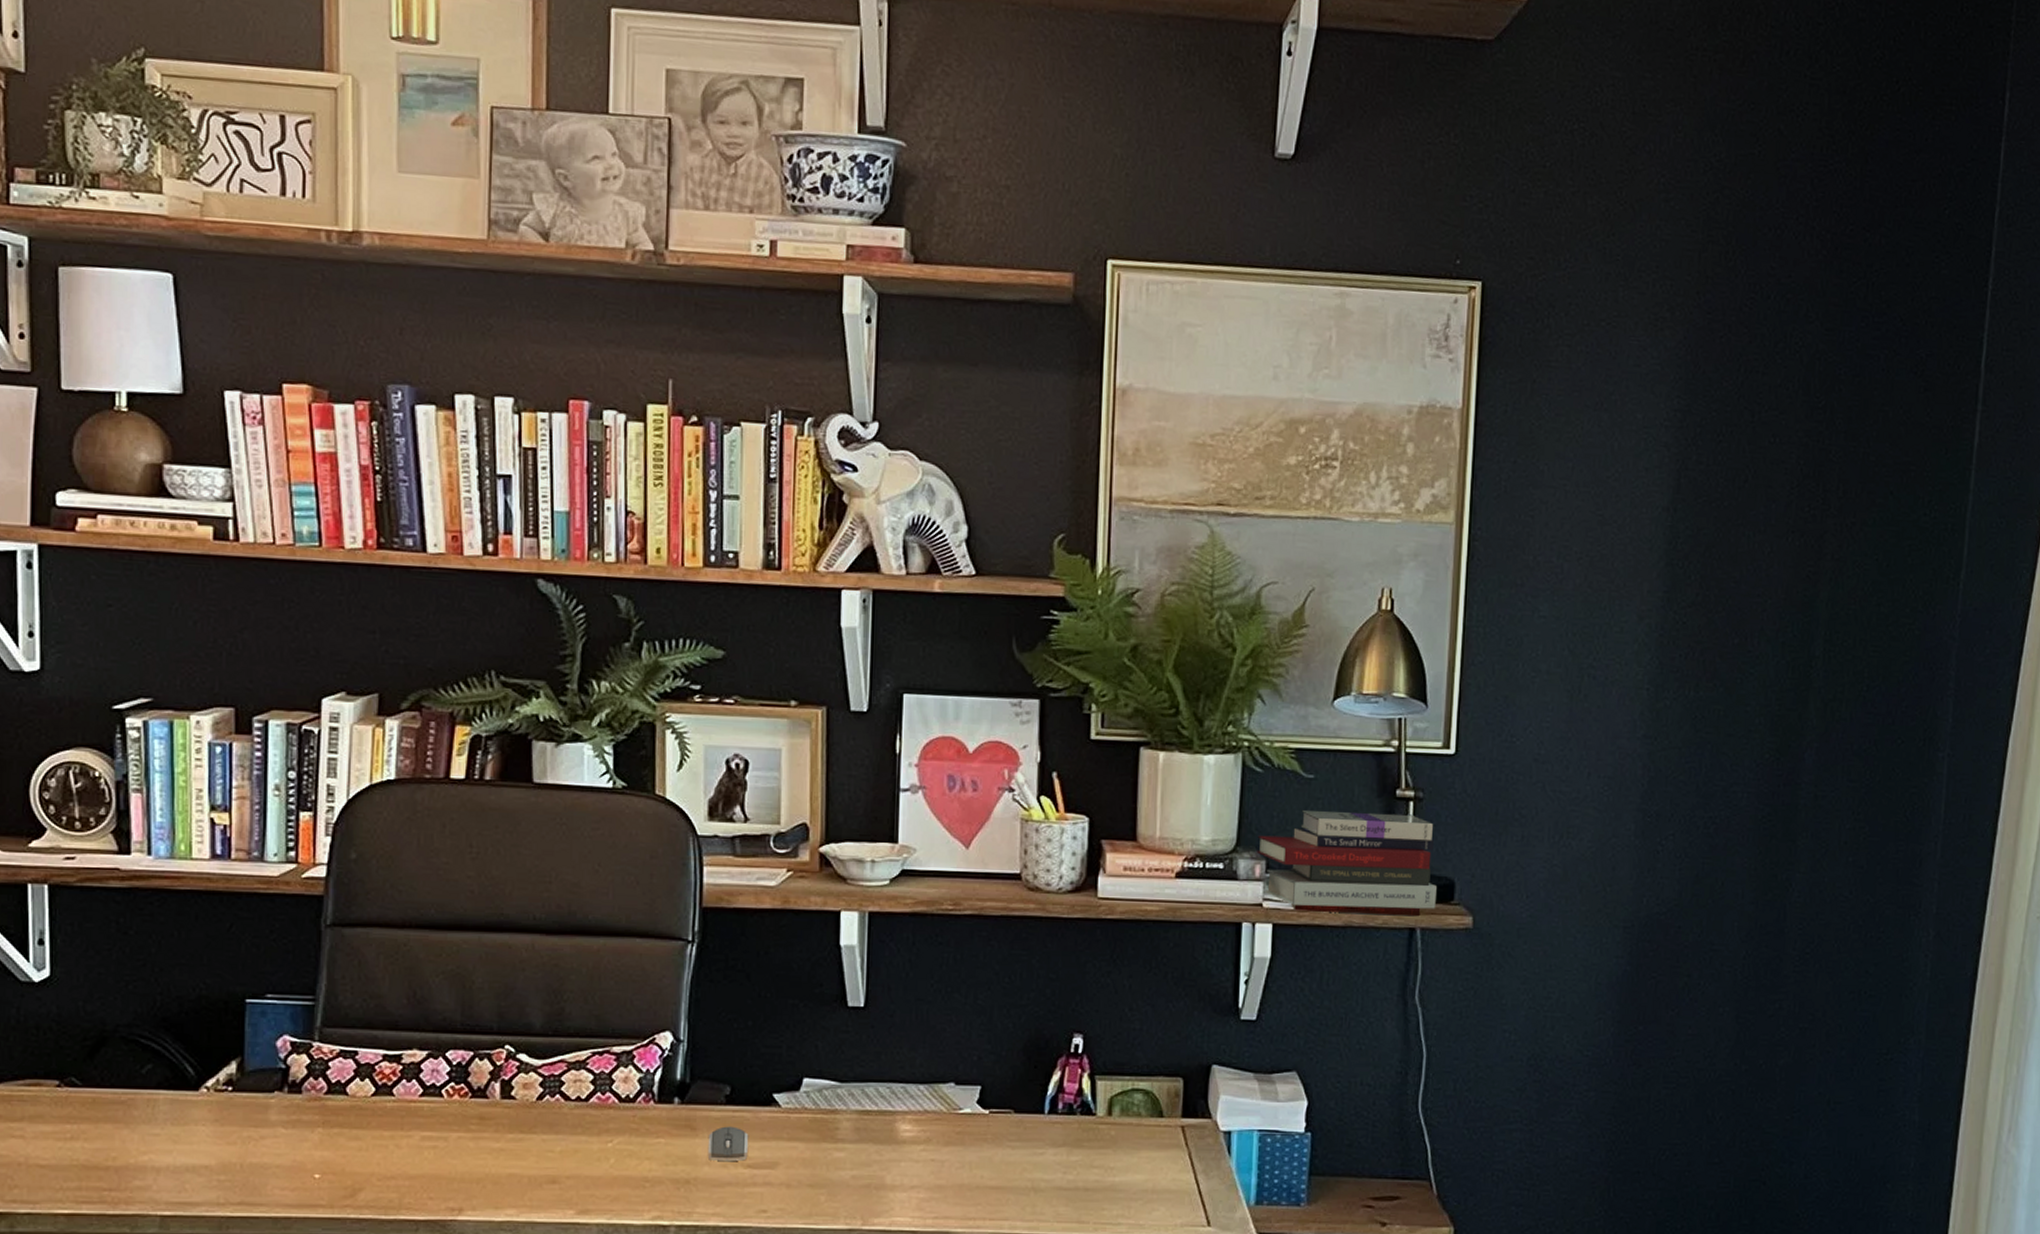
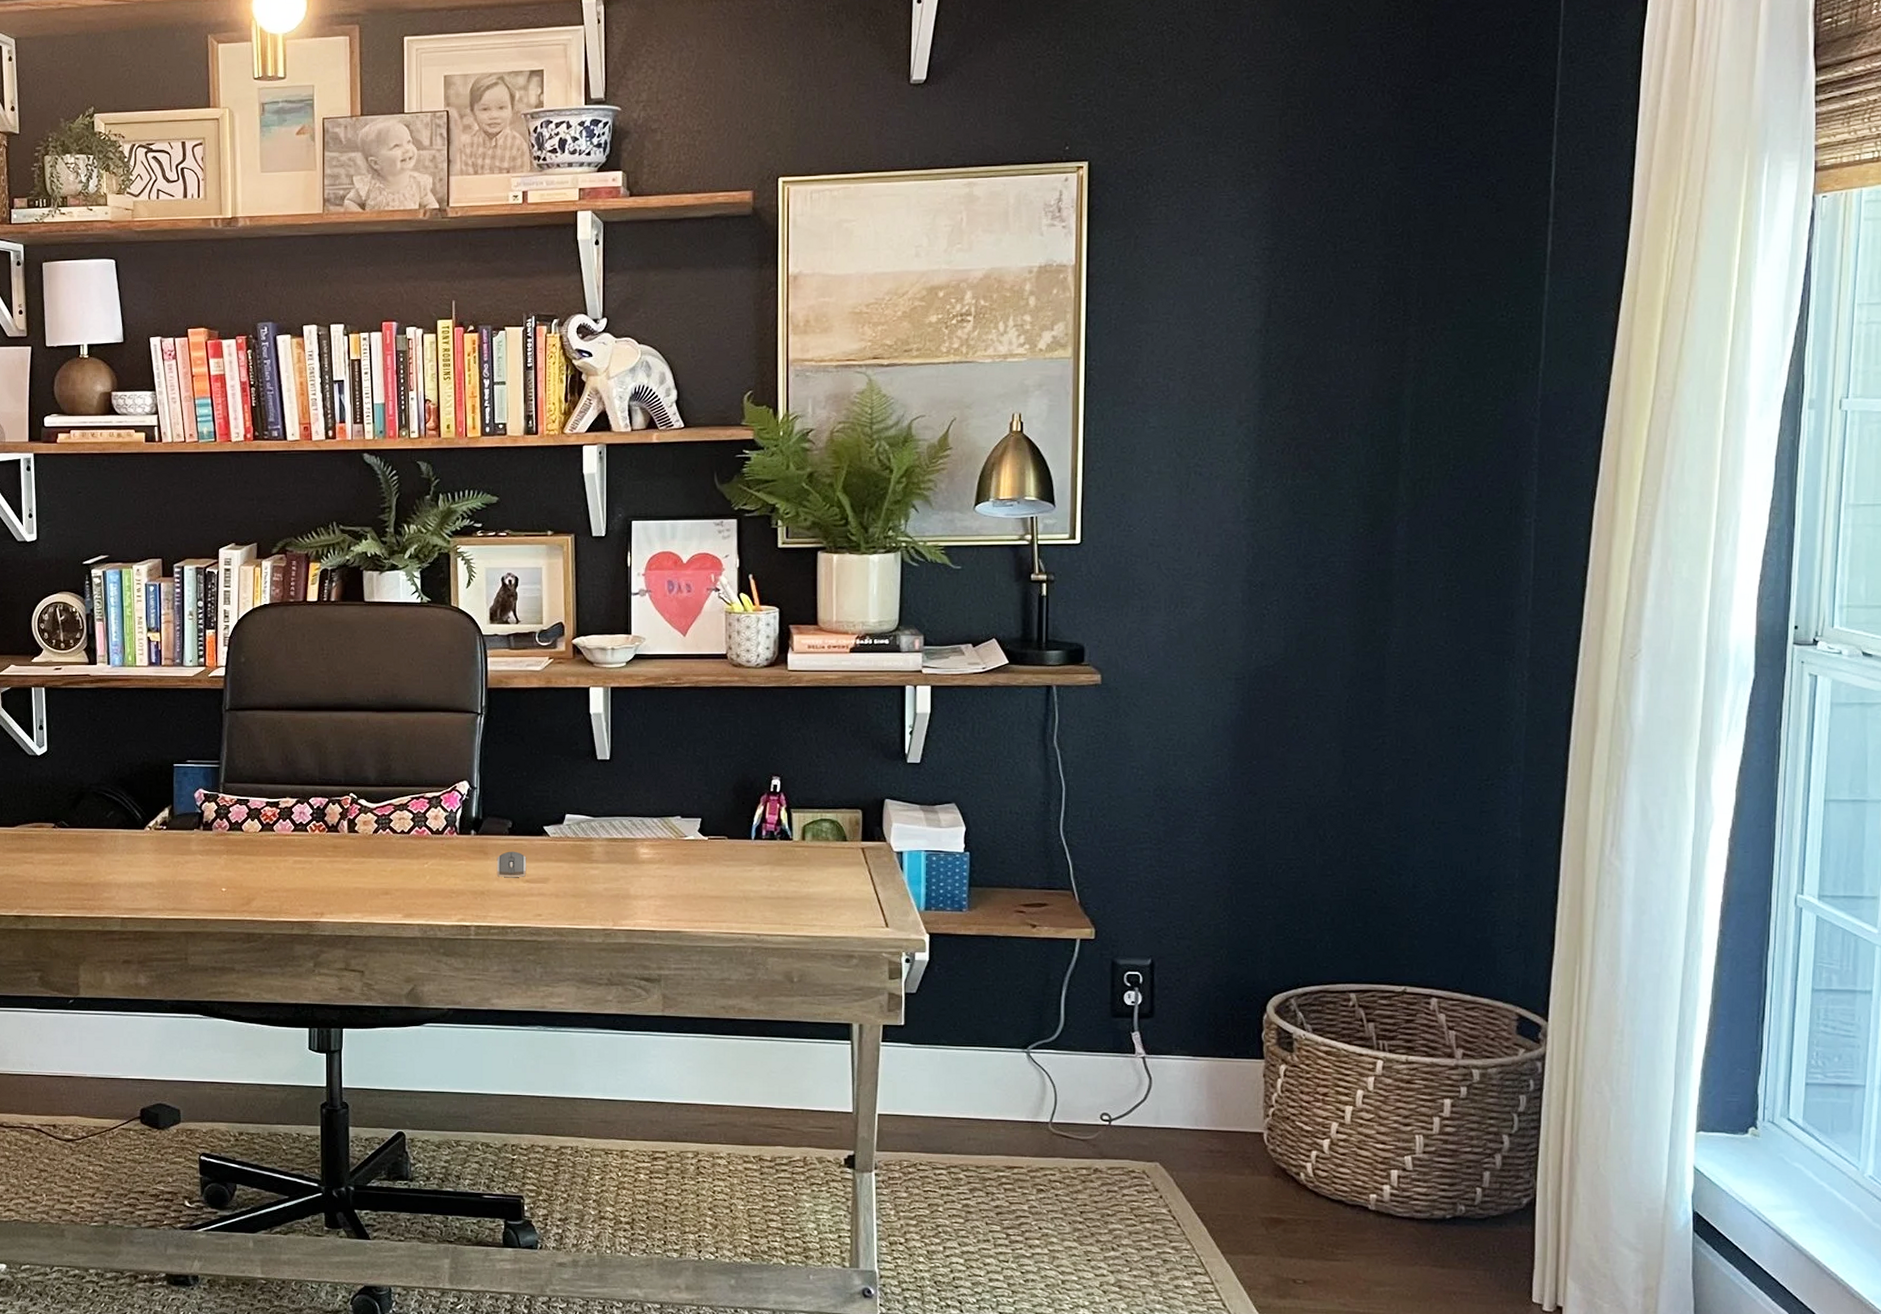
books: present [1257,811,1437,917] -> none [916,594,1069,676]

